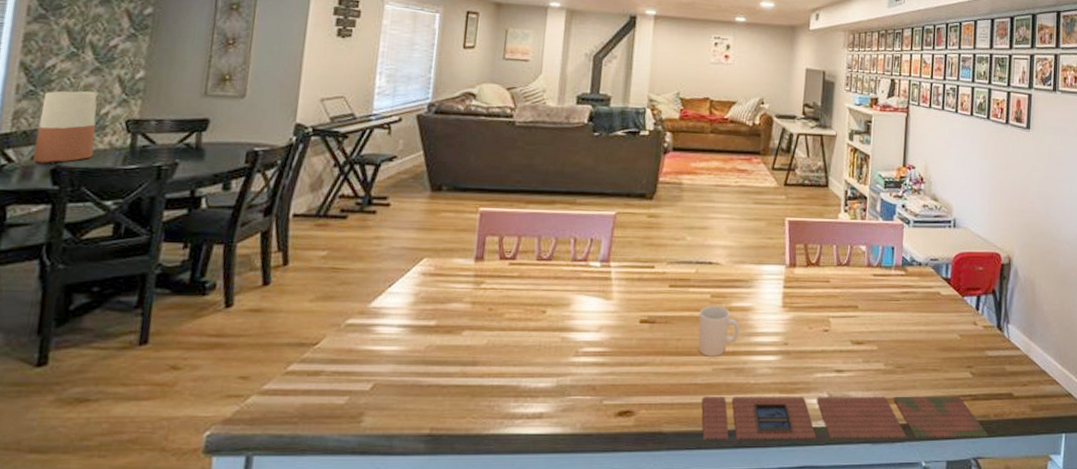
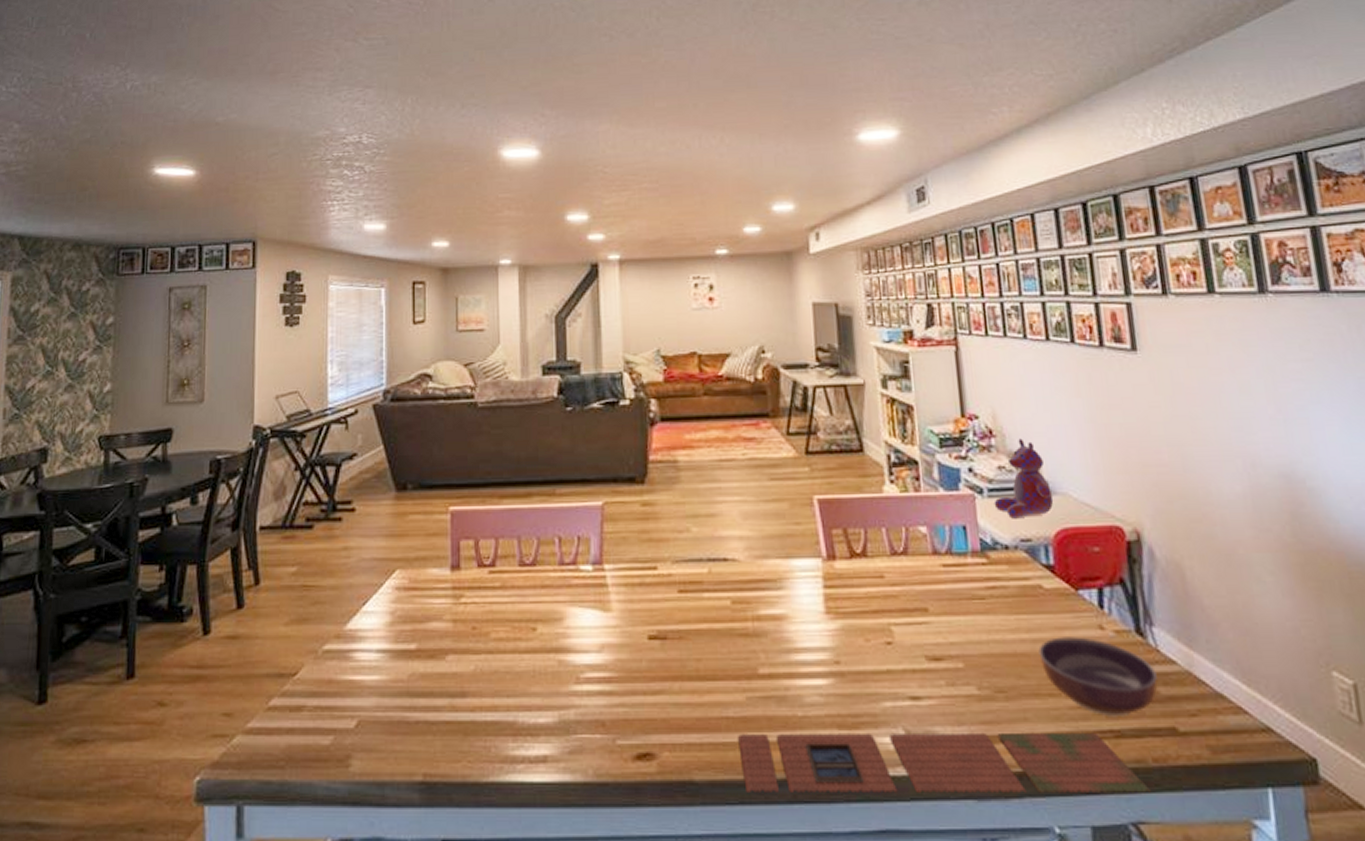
vase: present [32,90,98,164] -> none [21,409,73,488]
mug: present [698,305,740,357] -> none [719,614,775,681]
stuffed animal: none [916,186,958,244] -> present [993,438,1054,519]
bowl: none [930,329,1006,386] -> present [1038,637,1158,717]

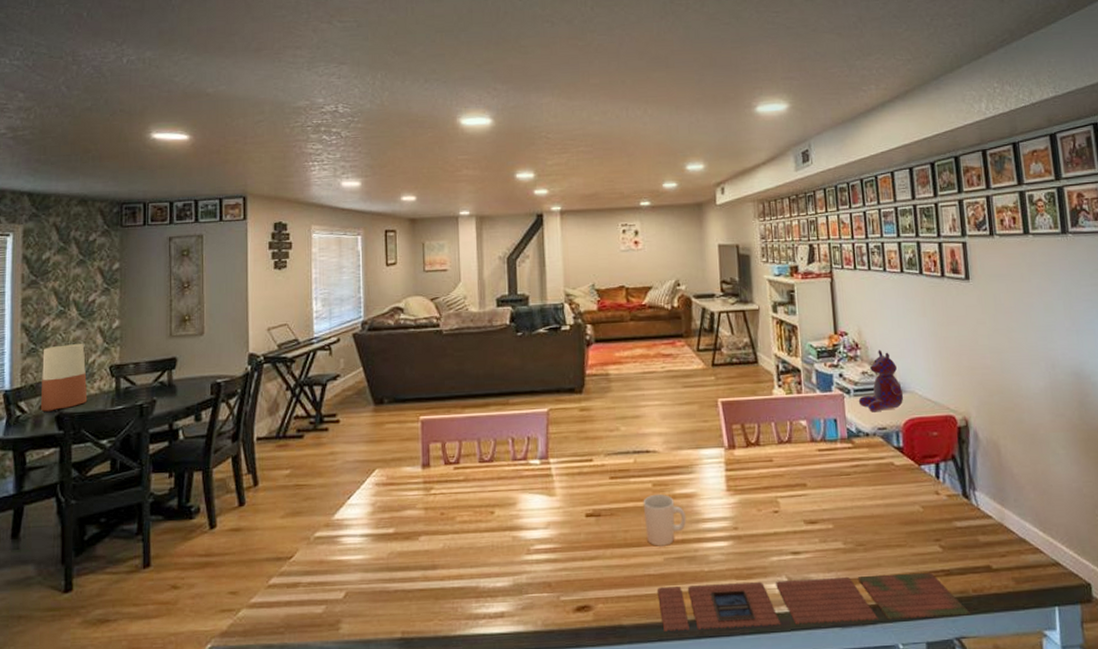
vase: none [21,409,73,488] -> present [40,343,88,412]
mug: none [719,614,775,681] -> present [643,494,687,546]
bowl: present [1038,637,1158,717] -> none [890,501,978,560]

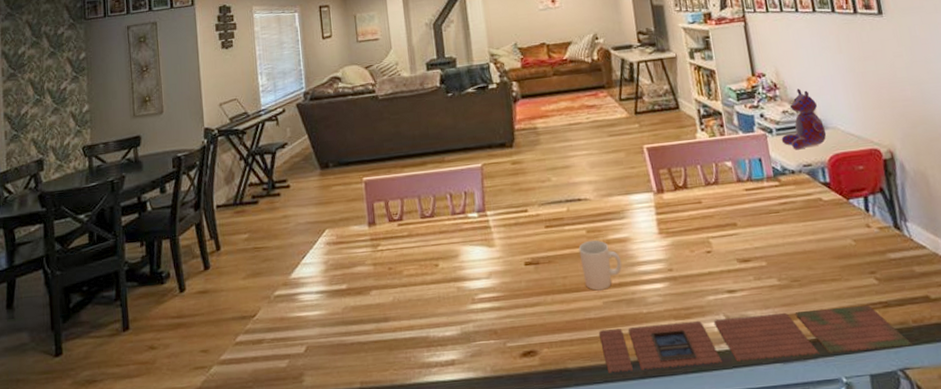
vase: present [40,343,88,412] -> none [24,127,65,192]

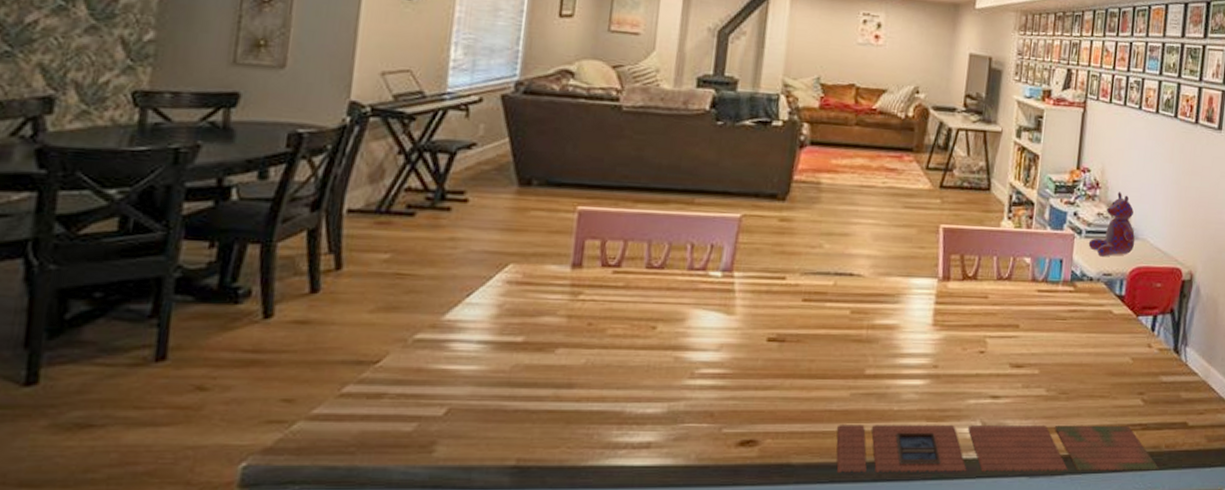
mug: present [578,240,622,291] -> none [834,322,884,380]

